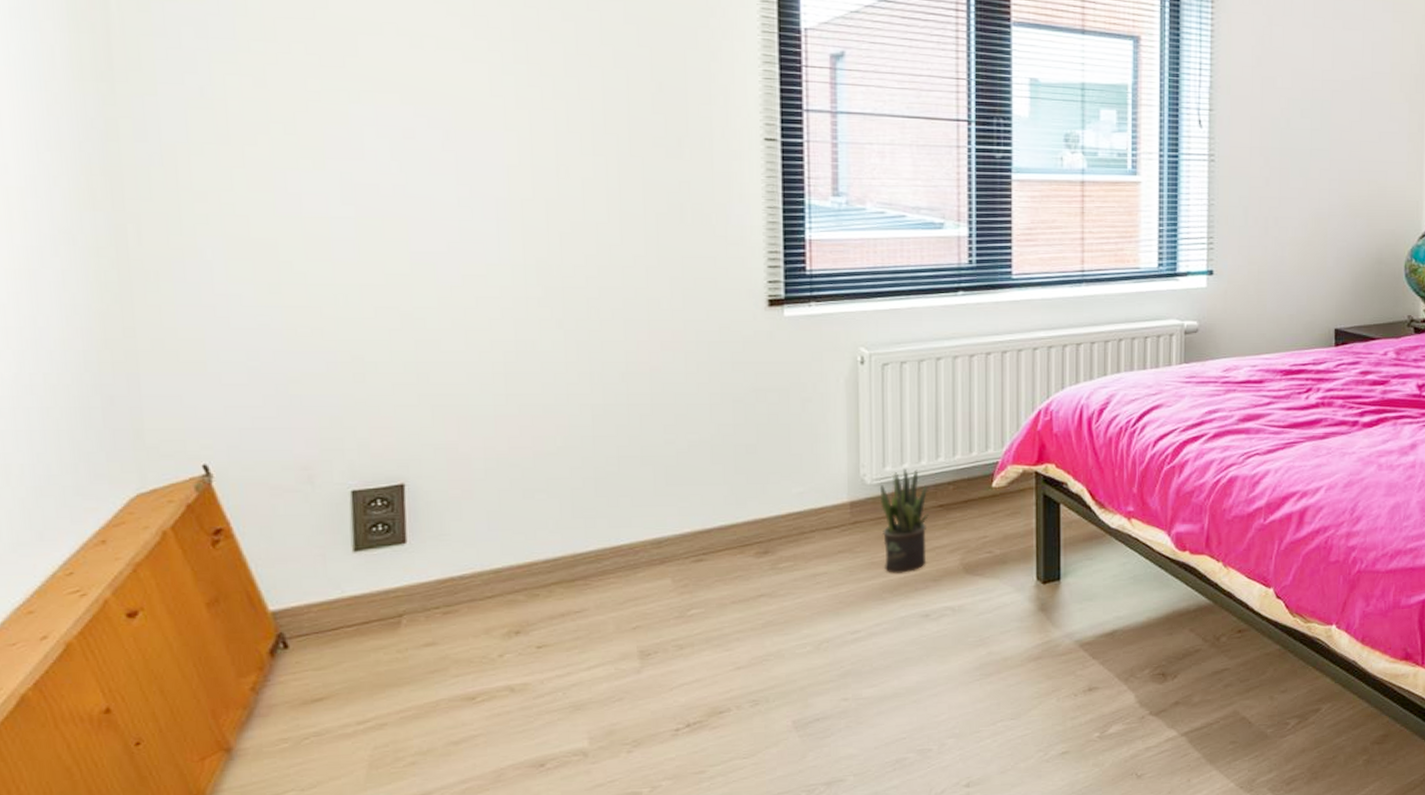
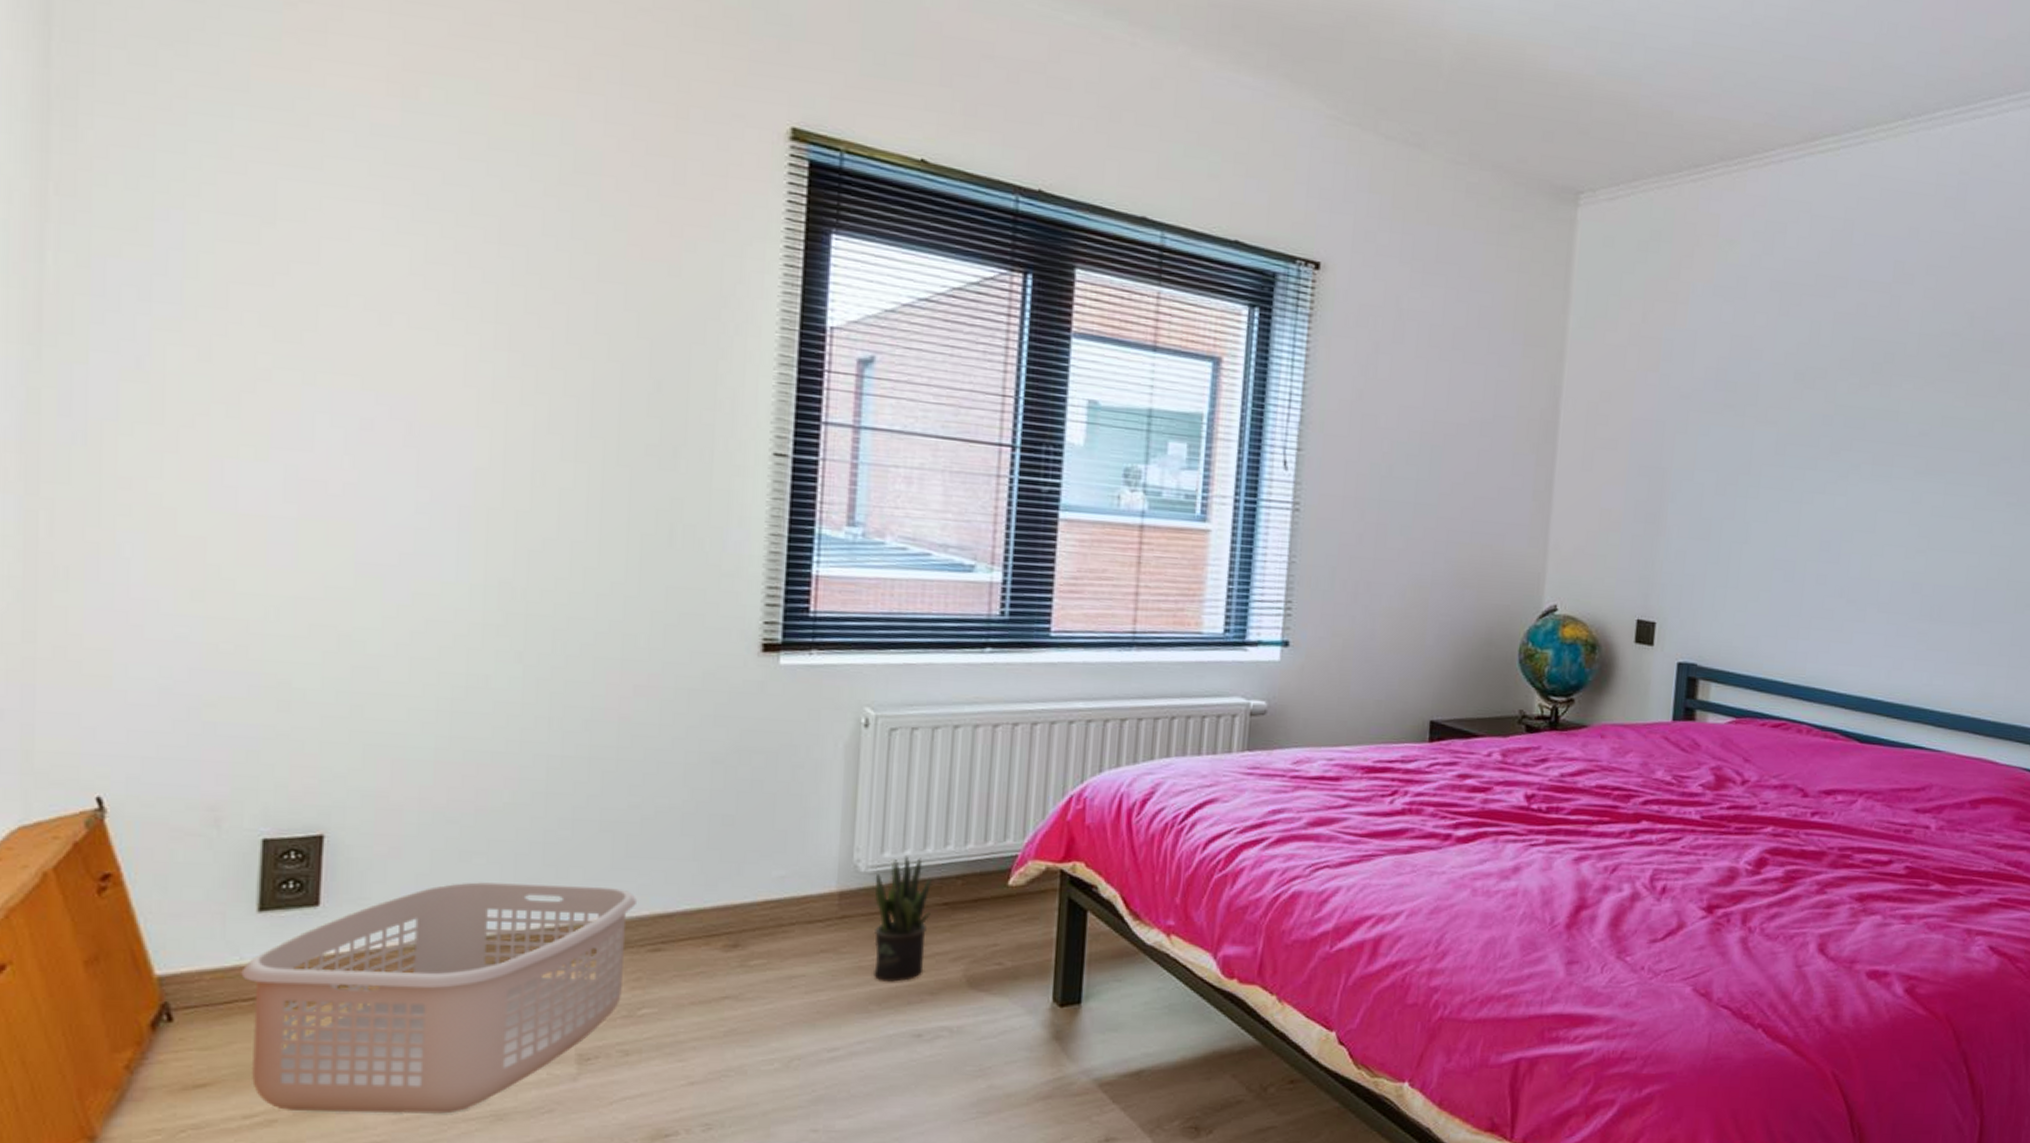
clothes hamper: none [344,511,679,715] -> present [241,882,636,1114]

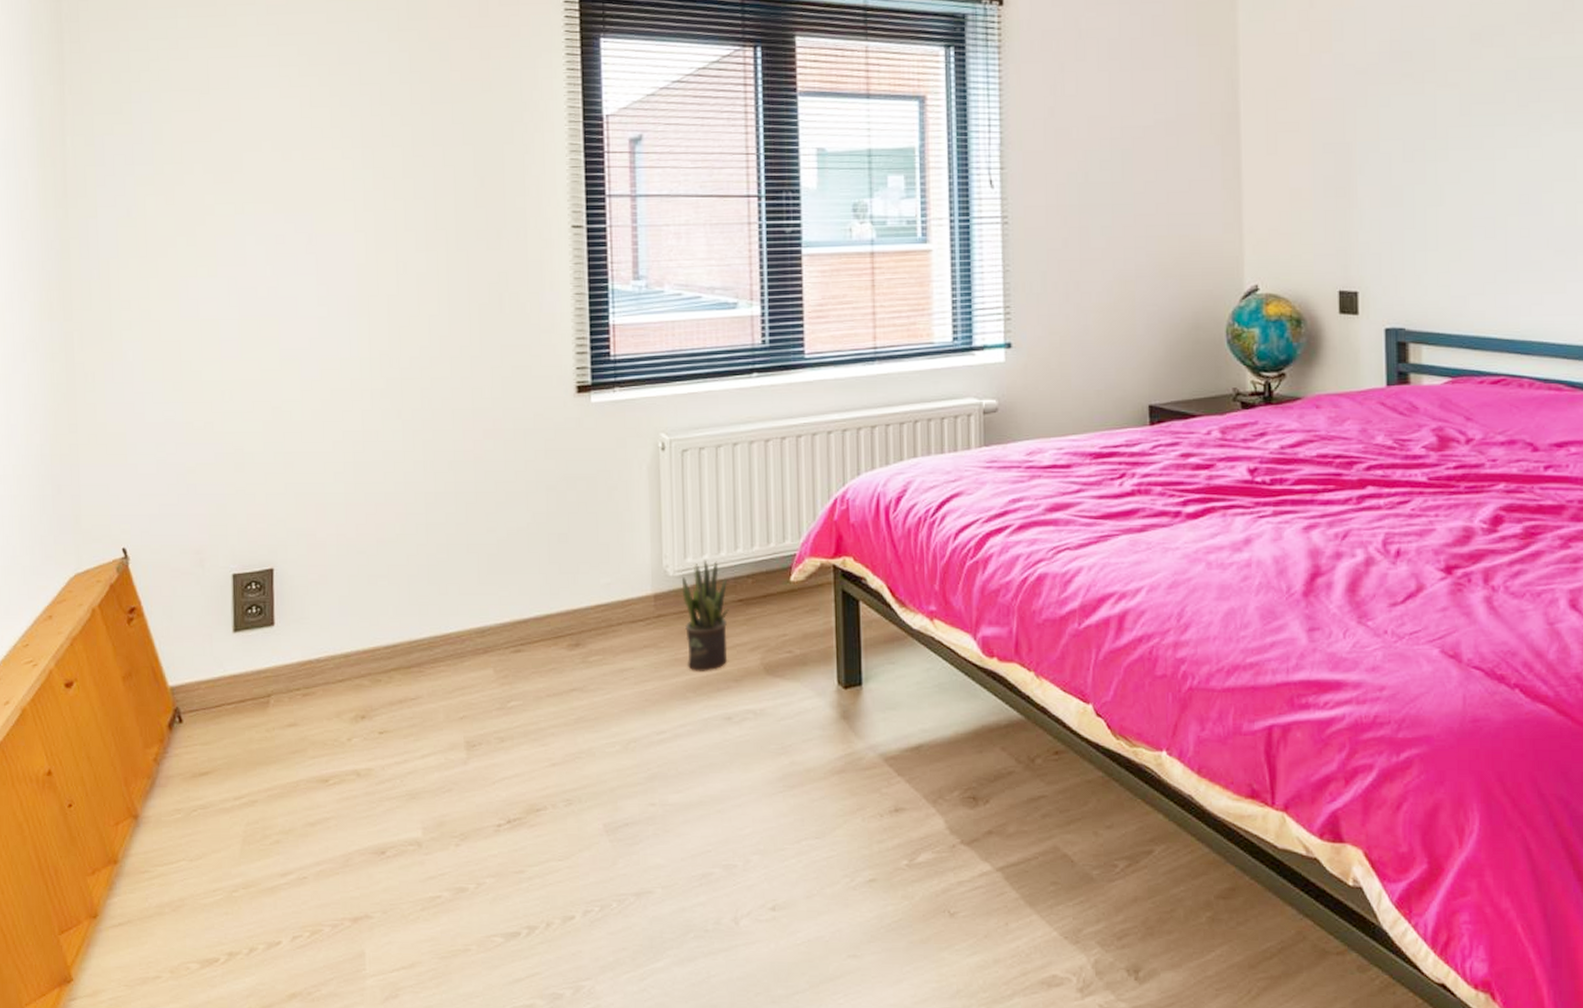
clothes hamper: present [241,882,636,1114] -> none [225,599,499,794]

